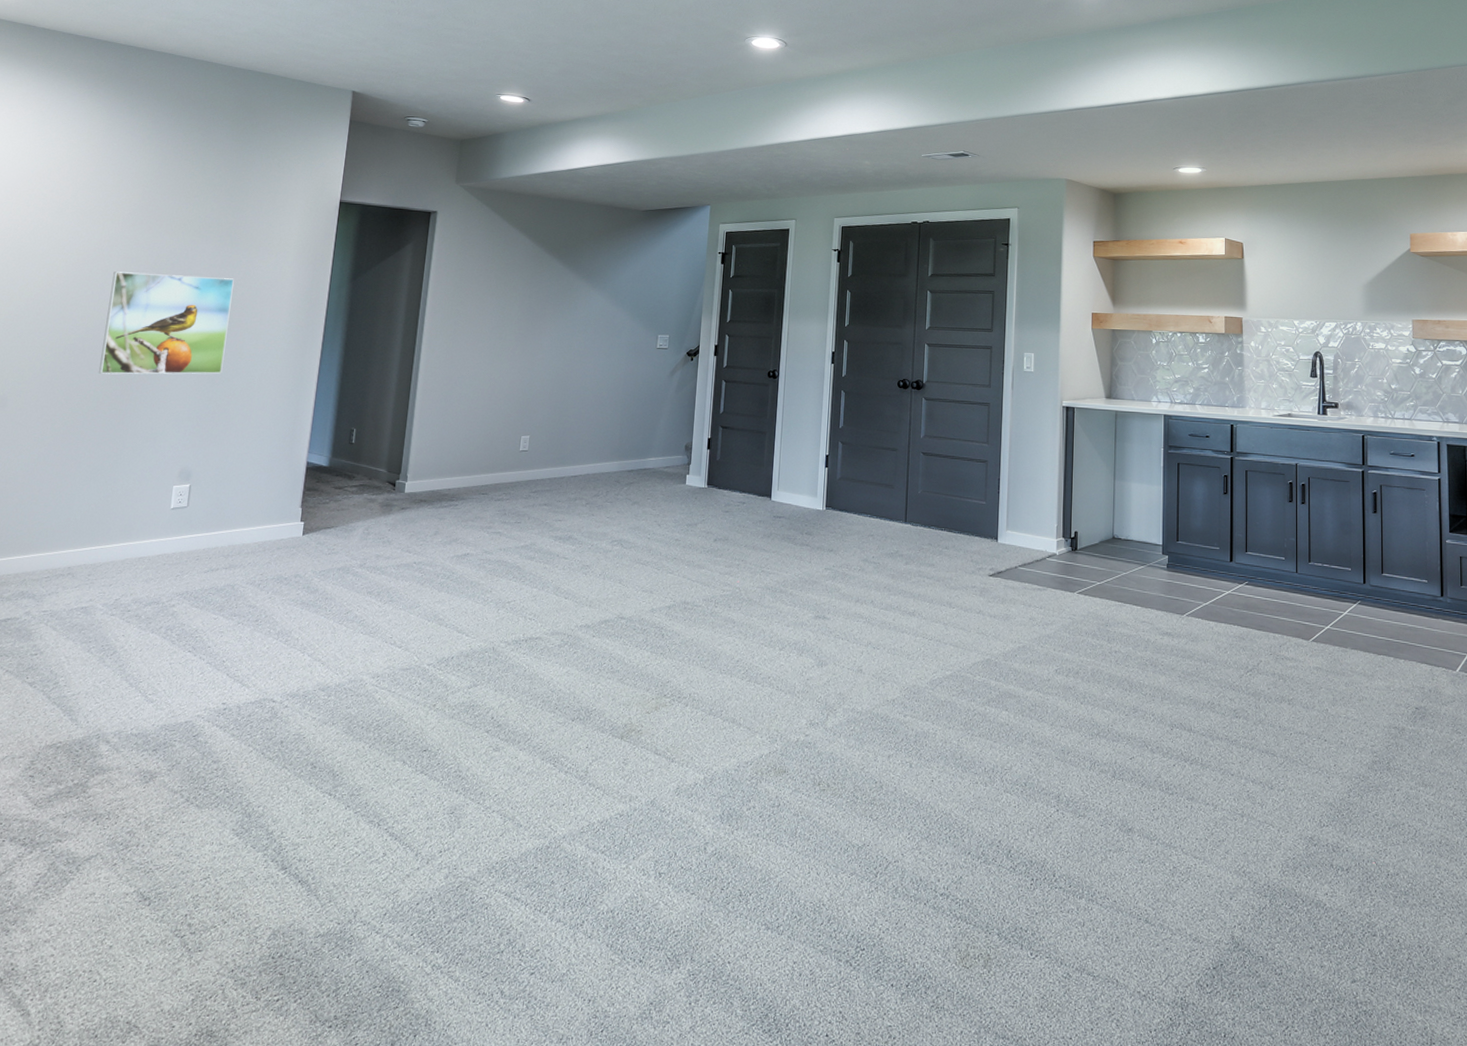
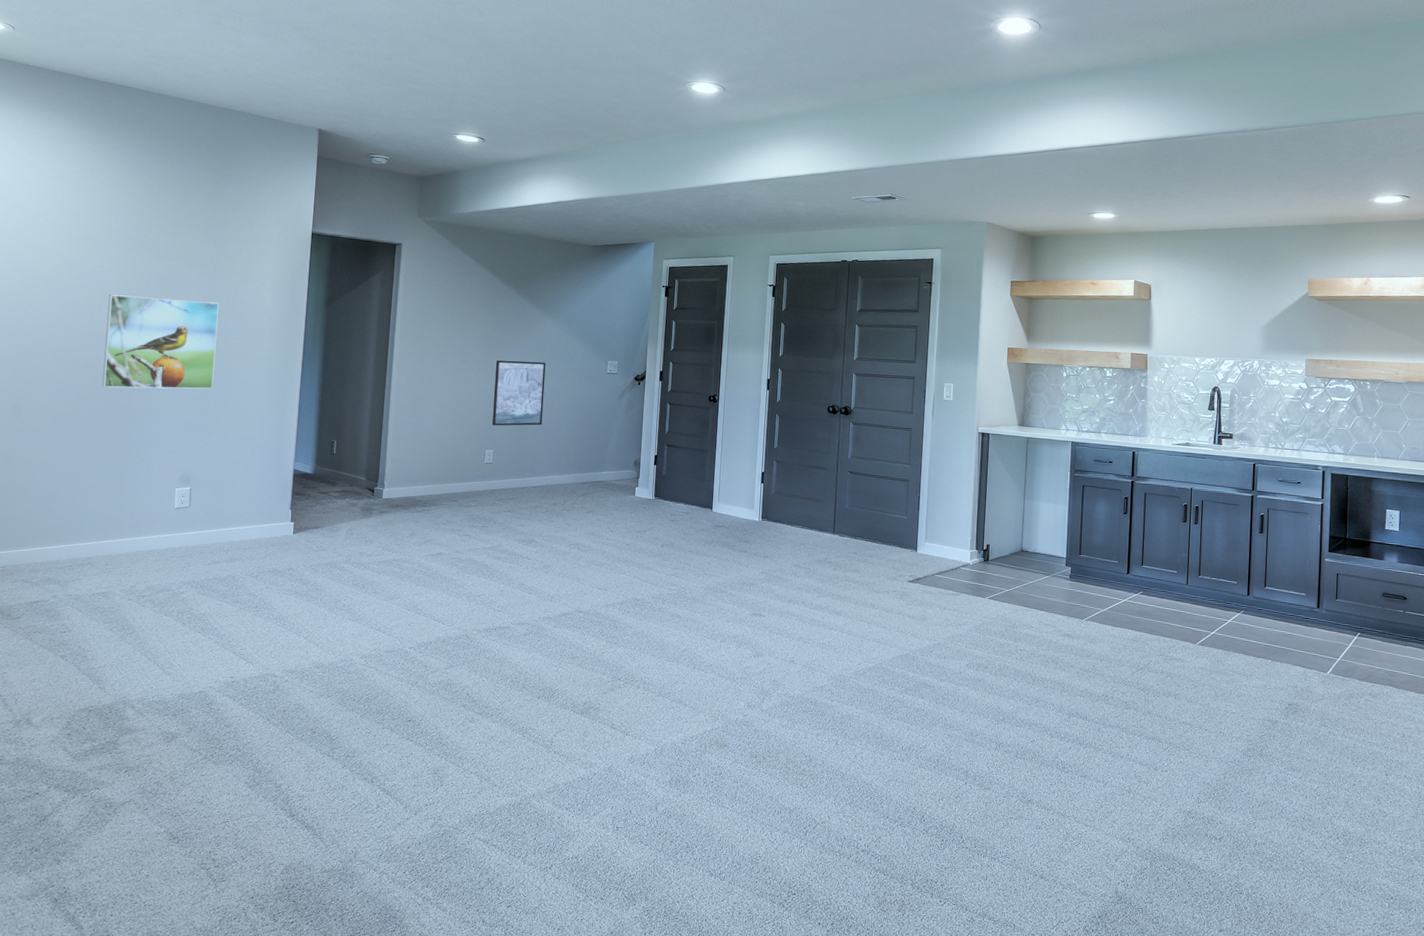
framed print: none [529,336,591,409] -> present [492,360,546,426]

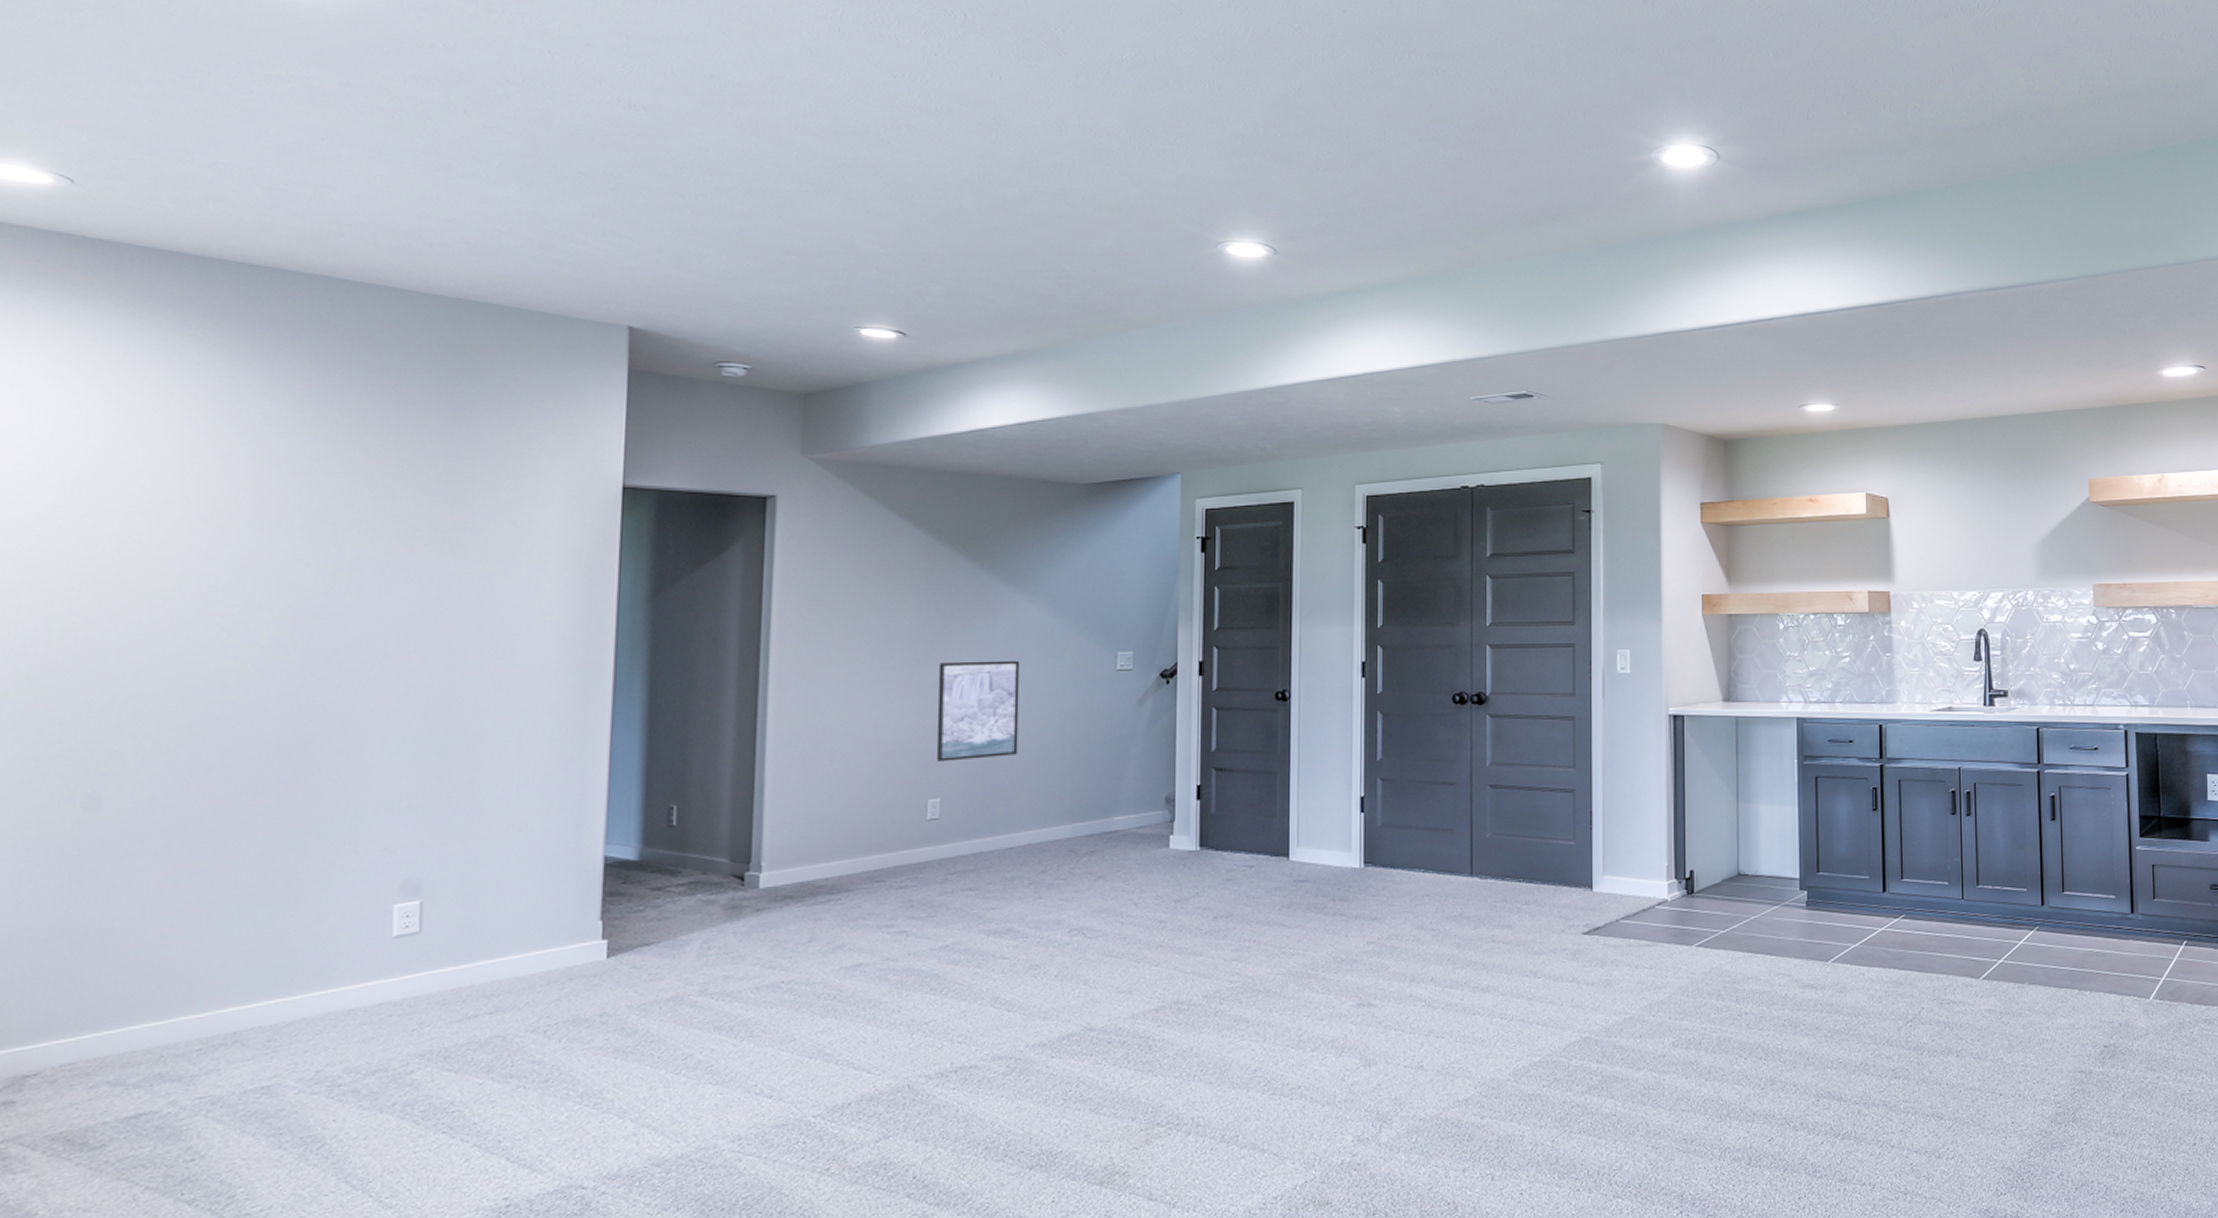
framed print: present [102,294,219,390] -> none [253,601,463,752]

